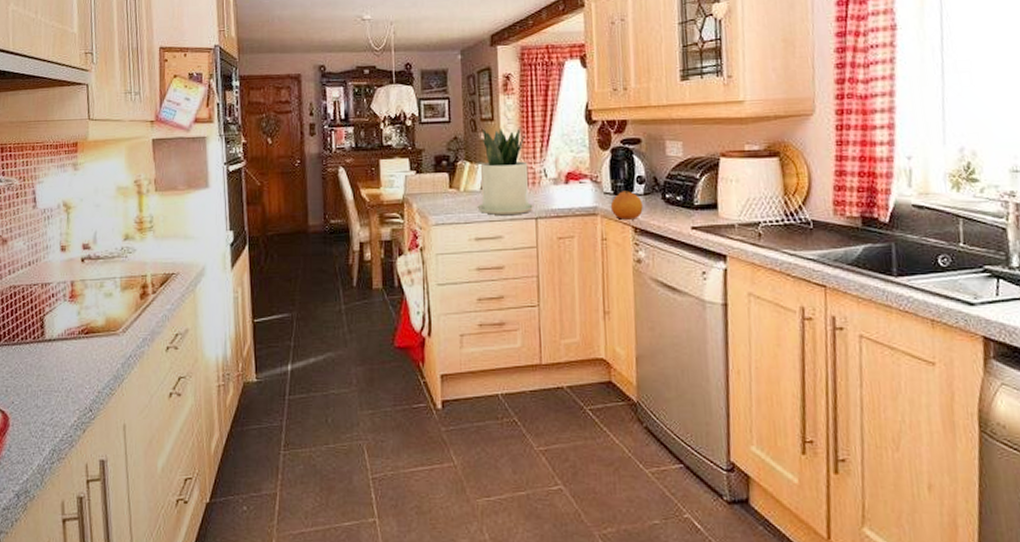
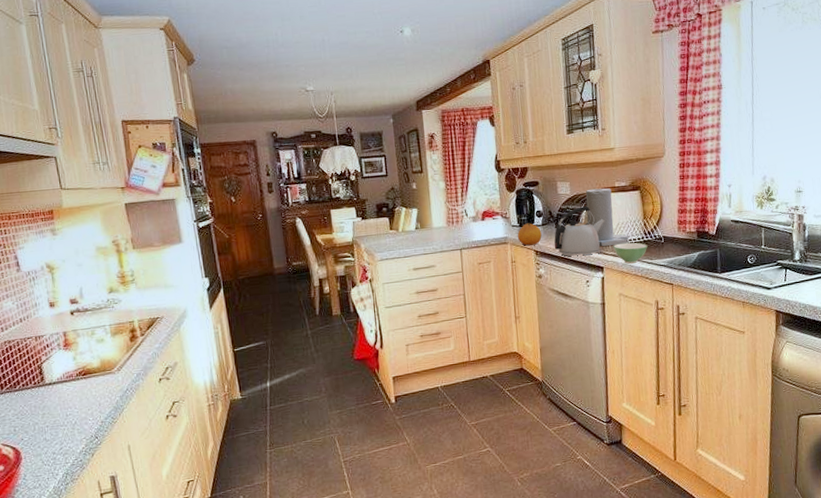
planter: present [477,127,534,216] -> none [413,176,459,249]
kettle: none [659,174,731,239] -> present [554,206,606,257]
paper towel: none [703,151,762,227] -> present [585,188,629,246]
bowl: none [740,225,790,255] -> present [613,242,648,265]

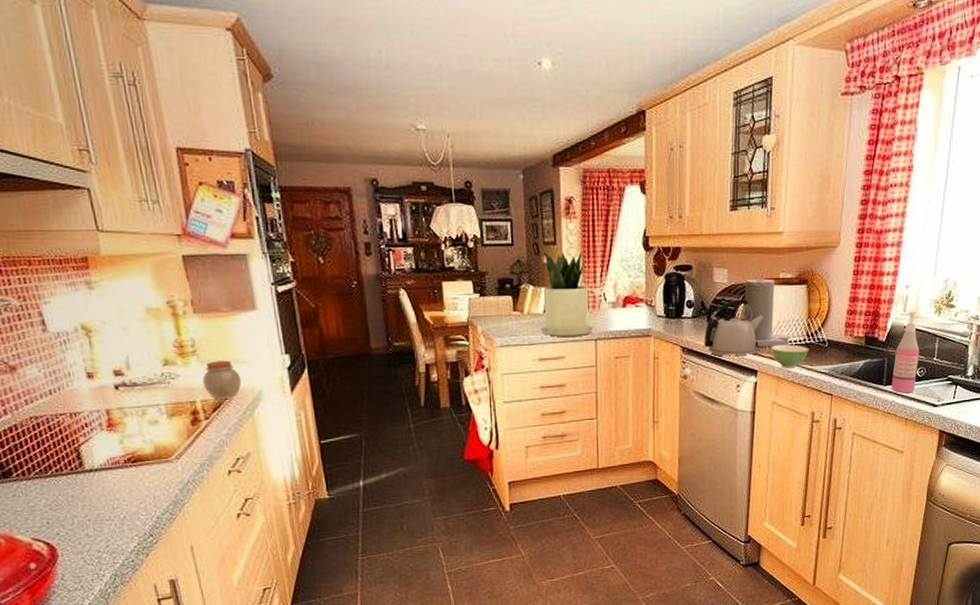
jar: none [139,285,171,318] -> present [202,360,242,399]
planter: none [413,176,459,249] -> present [540,251,594,337]
fruit: present [517,223,542,246] -> none [662,314,691,340]
soap dispenser: none [725,206,749,279] -> present [891,311,920,393]

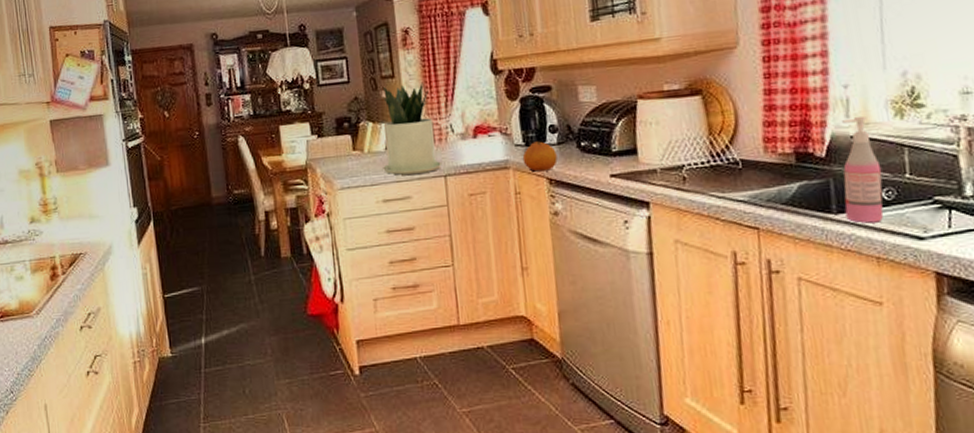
jar: present [202,360,242,399] -> none [61,216,95,254]
fruit: none [662,314,691,340] -> present [522,141,558,172]
kettle: present [704,299,765,357] -> none [575,118,651,188]
paper towel: present [744,278,789,347] -> none [620,92,687,173]
bowl: present [770,344,809,370] -> none [662,167,717,199]

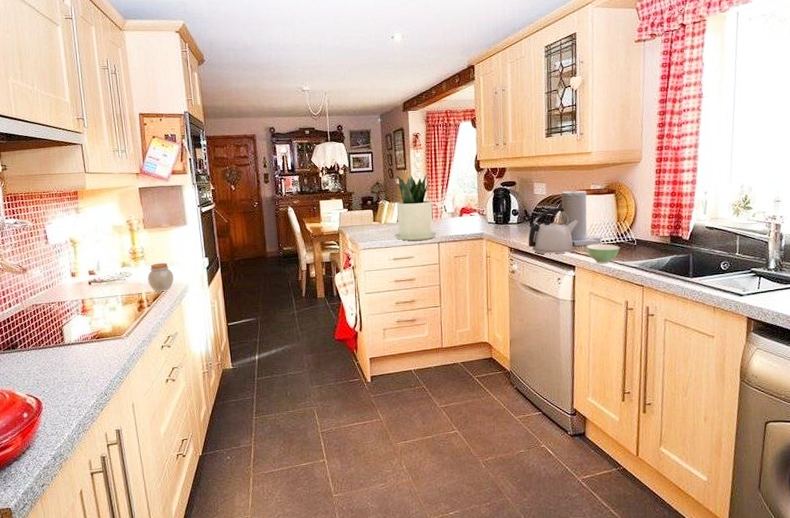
jar: none [61,216,95,254] -> present [147,263,174,291]
fruit: present [522,141,558,172] -> none [493,221,517,242]
kettle: none [575,118,651,188] -> present [528,207,580,255]
paper towel: none [620,92,687,173] -> present [561,190,601,246]
bowl: none [662,167,717,199] -> present [585,243,620,265]
soap dispenser: present [842,116,884,223] -> none [697,213,722,285]

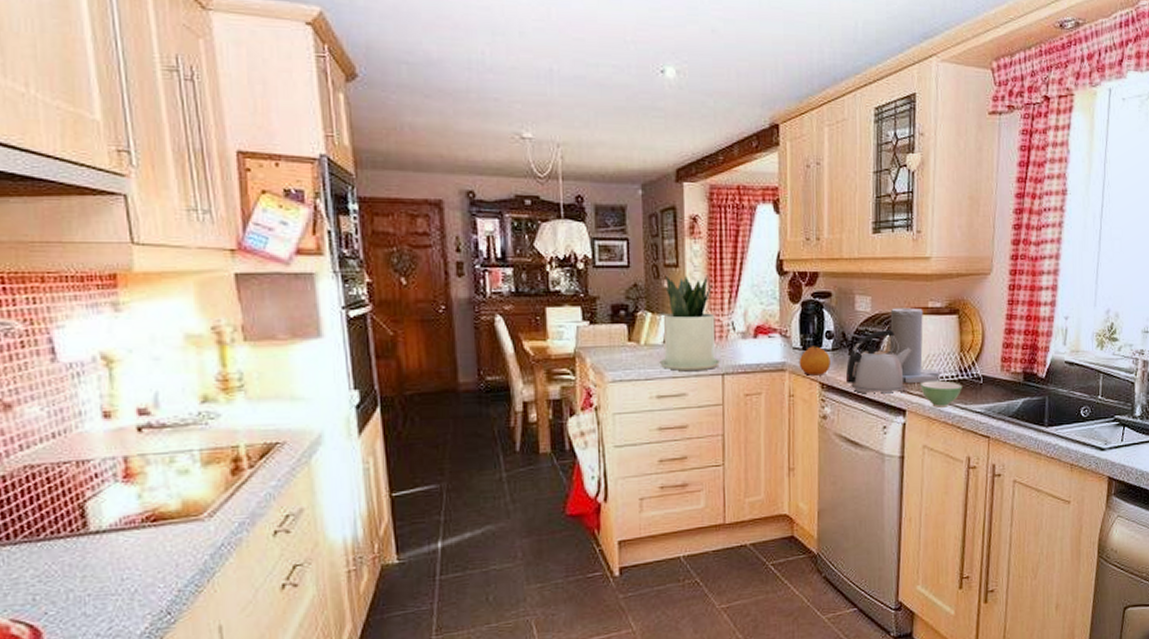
jar: present [147,263,174,291] -> none [249,397,298,443]
fruit: none [493,221,517,242] -> present [799,346,831,376]

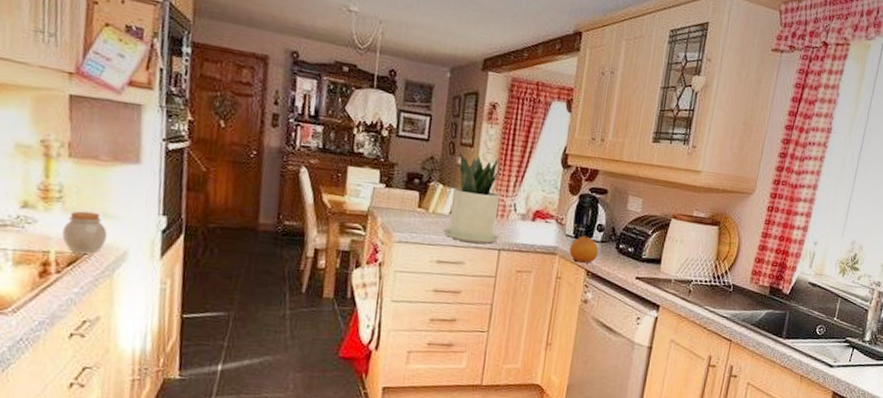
jar: none [249,397,298,443] -> present [62,211,108,254]
kettle: present [845,330,913,394] -> none [609,230,674,289]
paper towel: present [889,307,940,383] -> none [652,212,695,284]
bowl: present [919,380,963,409] -> none [675,281,714,310]

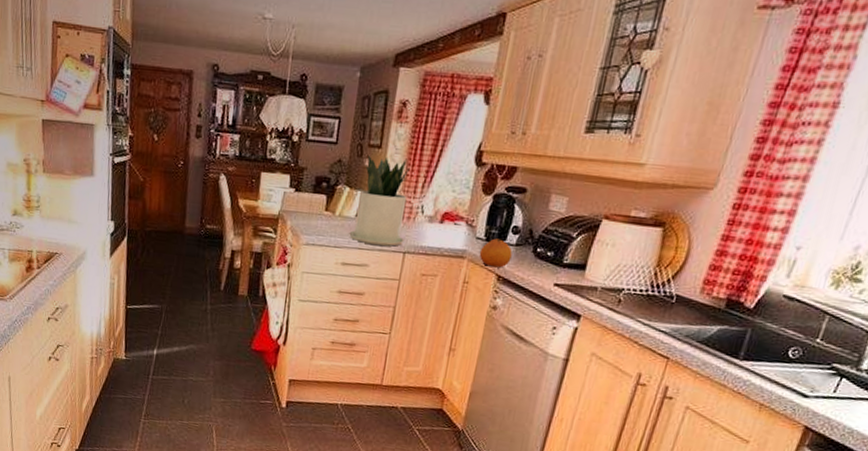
jar: present [62,211,108,254] -> none [40,217,72,253]

